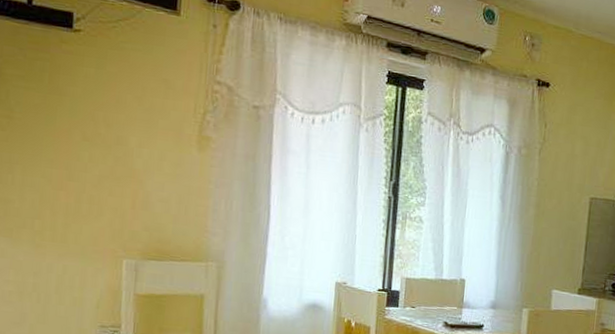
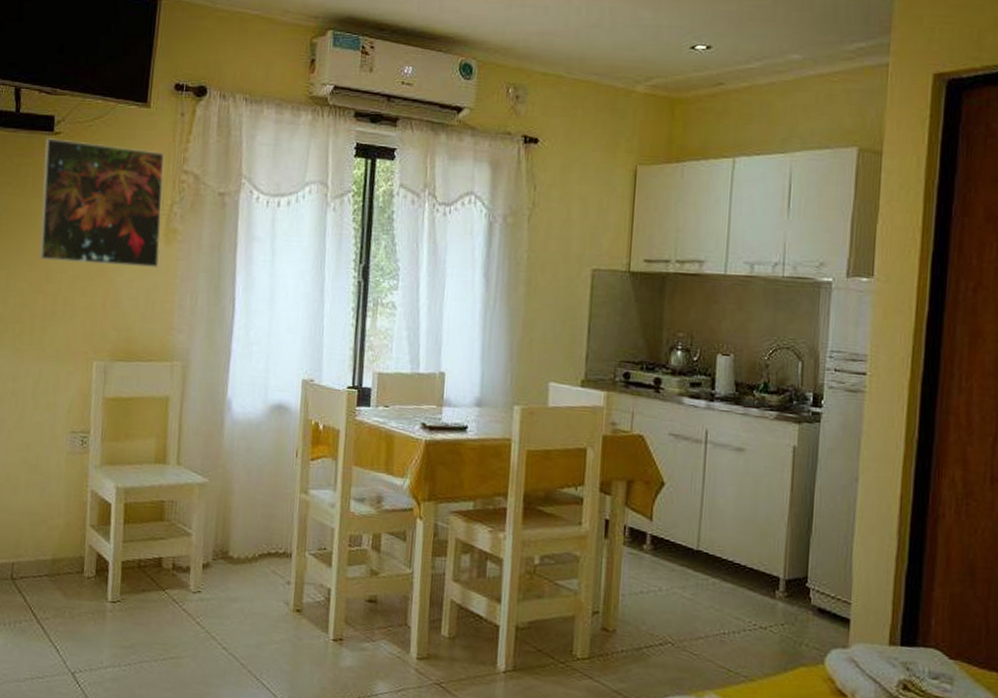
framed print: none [59,34,197,172] -> present [38,138,165,267]

